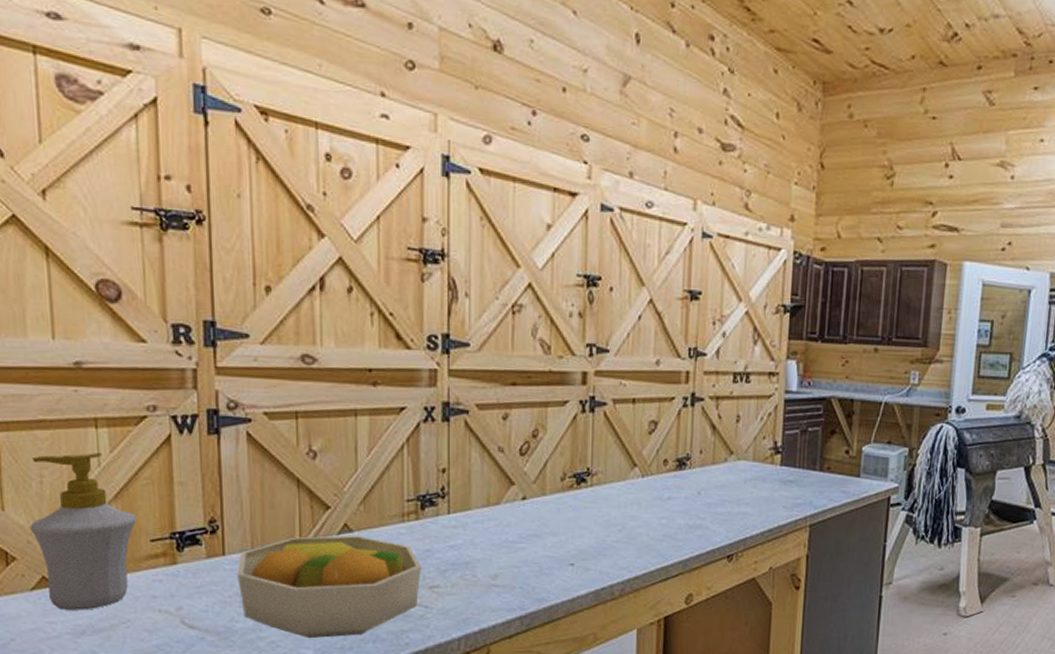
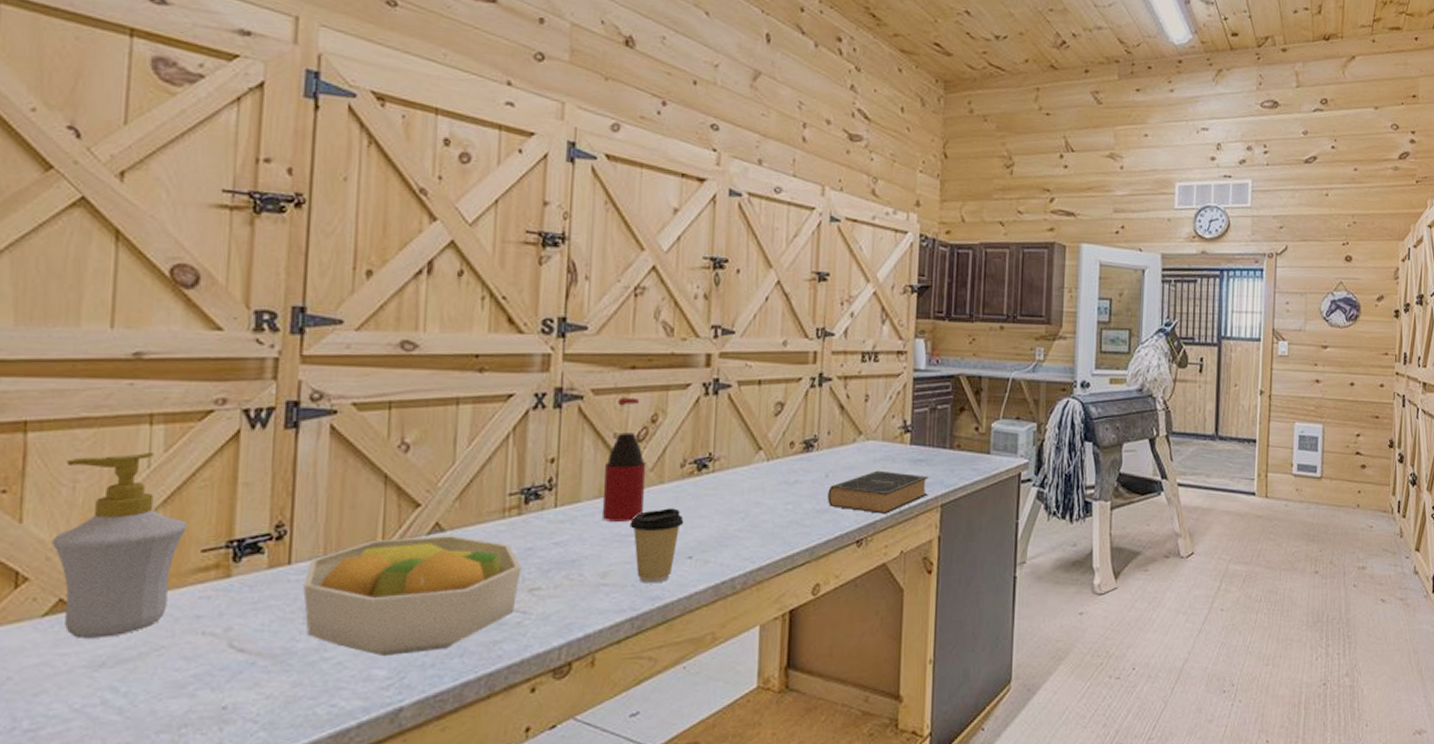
bottle: none [490,412,529,529] -> present [601,397,647,522]
coffee cup: none [516,518,566,587] -> present [629,508,684,584]
book: none [700,489,798,531] -> present [828,470,929,514]

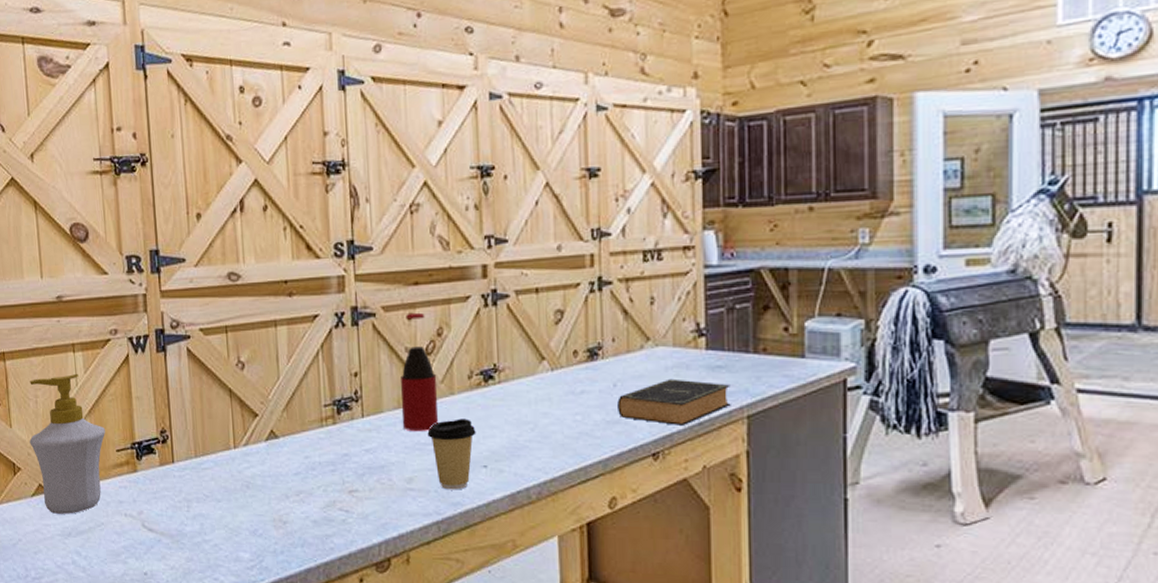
fruit bowl: present [303,535,521,657] -> none [184,441,341,542]

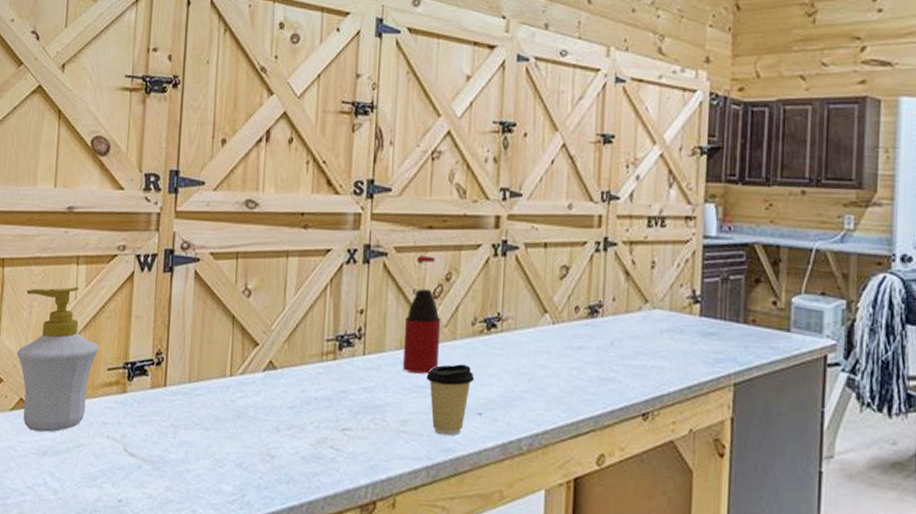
book: present [617,378,731,425] -> none [613,341,720,388]

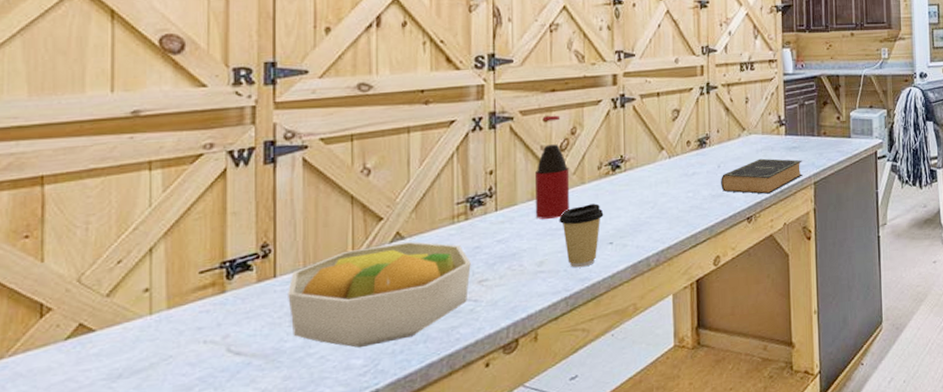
soap bottle: present [17,287,99,432] -> none [70,194,185,356]
fruit bowl: none [174,372,336,475] -> present [288,241,471,348]
book: none [613,341,720,388] -> present [721,158,803,194]

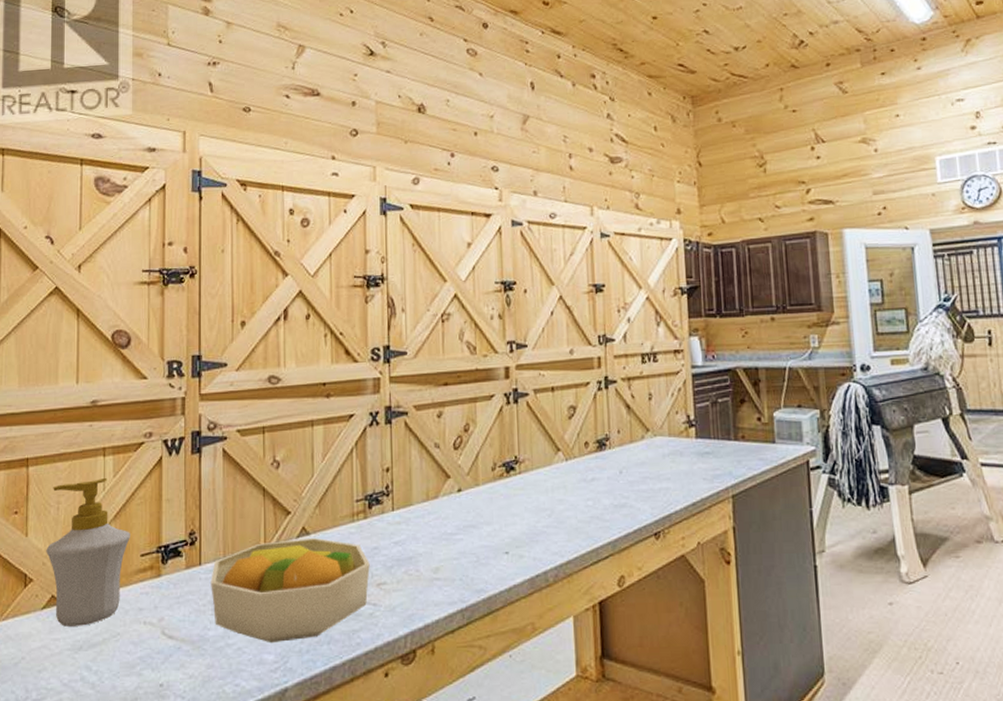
soap bottle: none [70,194,185,356] -> present [46,478,130,627]
bottle: present [534,115,570,219] -> none [429,410,465,522]
coffee cup: present [559,203,604,268] -> none [454,508,499,578]
book: present [721,158,803,194] -> none [623,464,718,507]

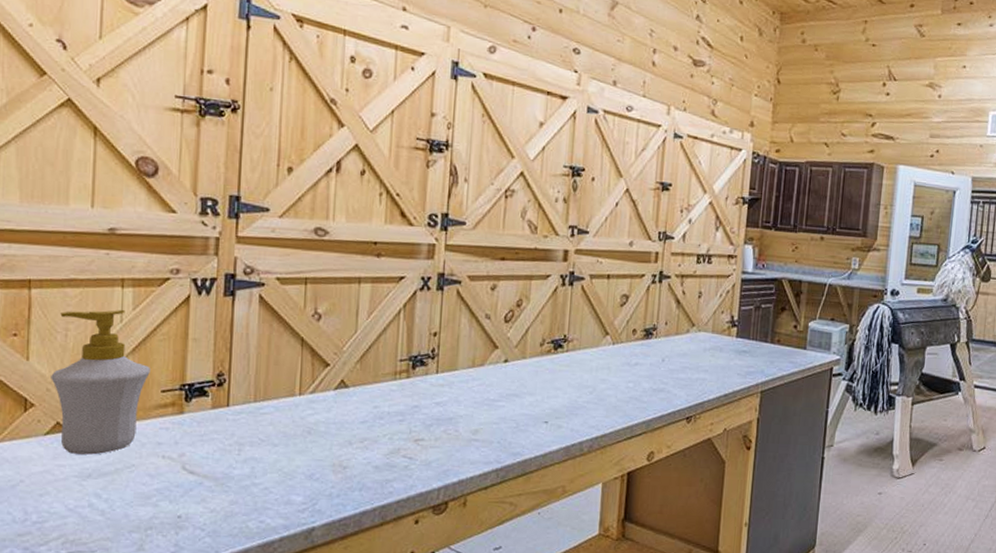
fruit bowl: present [211,537,370,644] -> none [238,390,409,486]

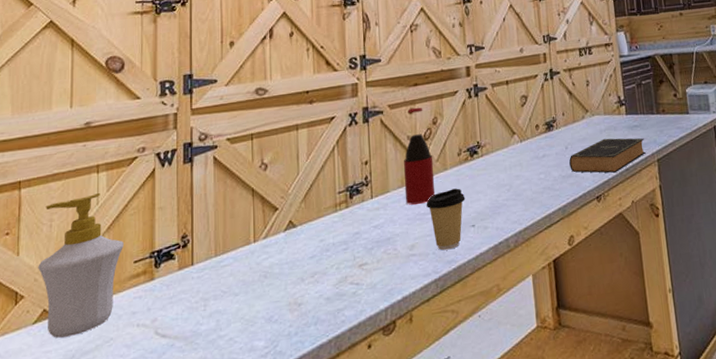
bottle: none [474,284,512,389] -> present [403,107,436,205]
coffee cup: none [497,380,542,442] -> present [426,188,466,251]
book: none [663,358,751,396] -> present [569,138,646,173]

